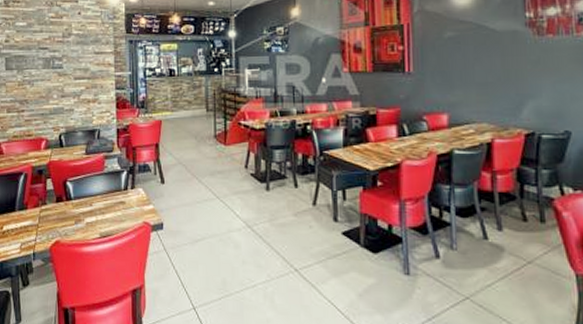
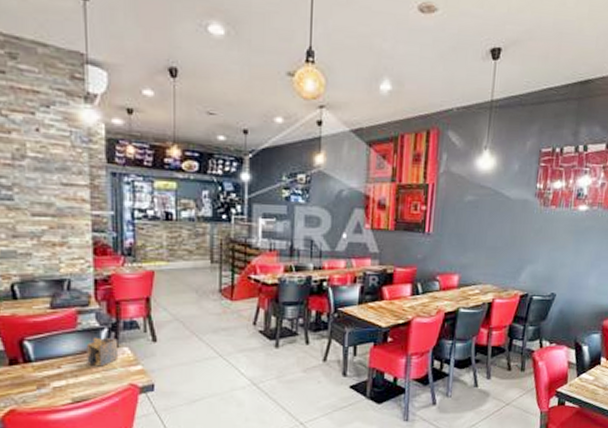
napkin holder: none [111,180,135,206] -> present [86,338,119,367]

